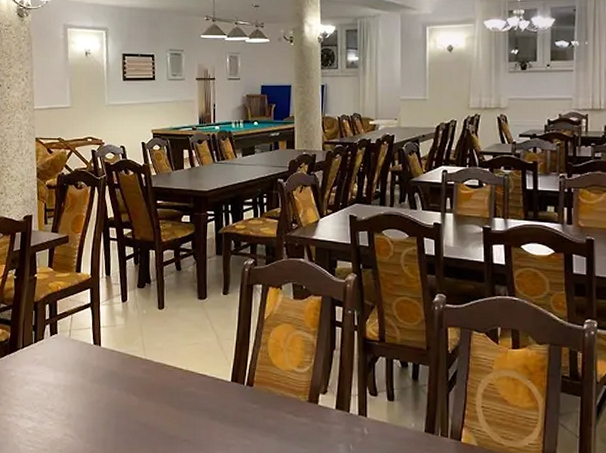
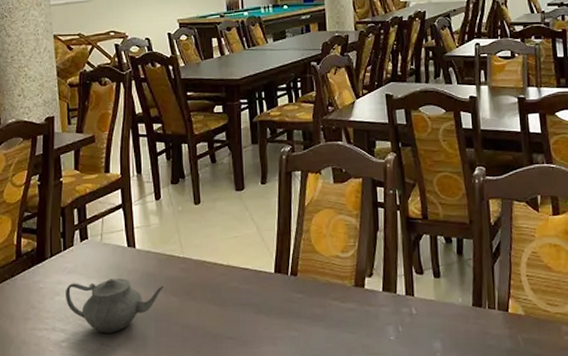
teapot: none [33,373,125,425] -> present [65,278,164,333]

